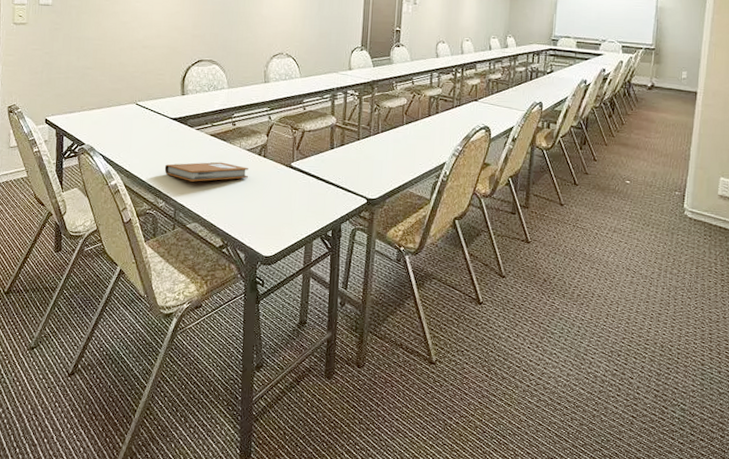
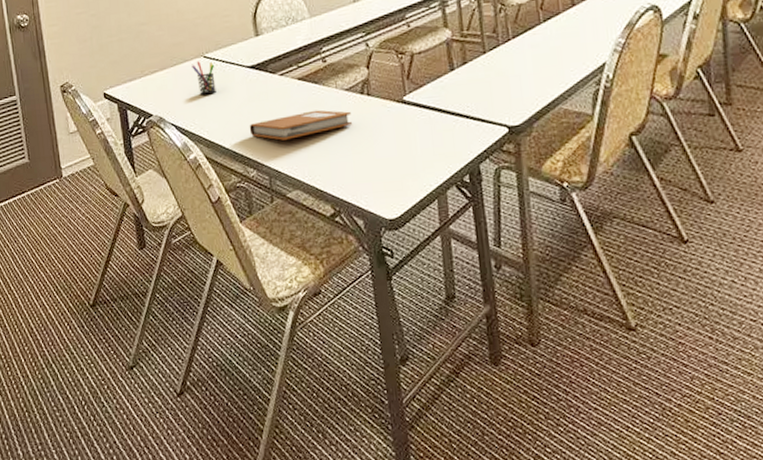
pen holder: none [124,107,144,135] -> present [191,61,216,95]

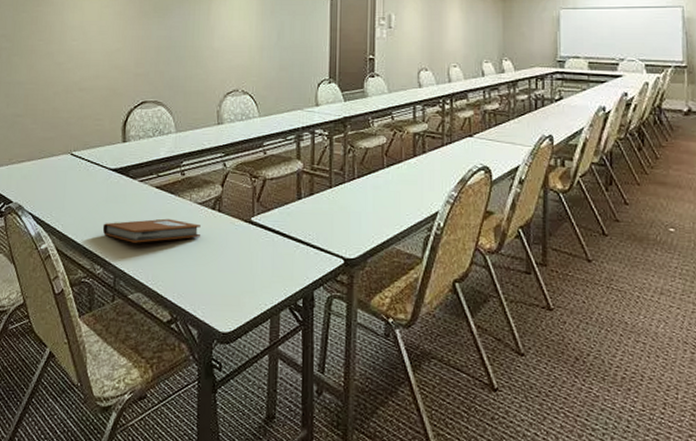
pen holder: present [191,61,216,95] -> none [58,157,80,190]

